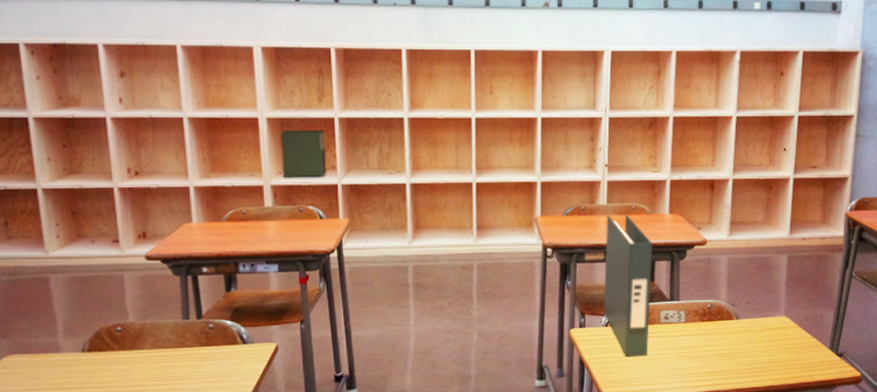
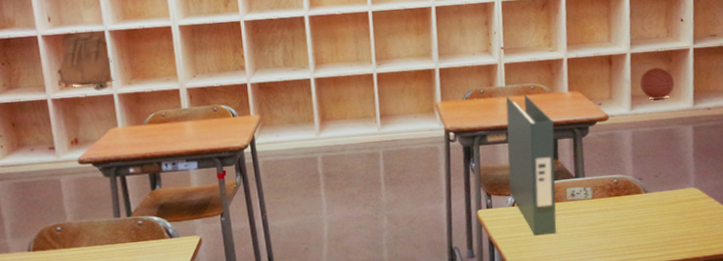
backpack: none [127,115,191,181] -> present [57,29,115,90]
binder: present [280,129,327,178] -> none [192,32,237,80]
basketball: none [740,195,772,227] -> present [640,68,674,100]

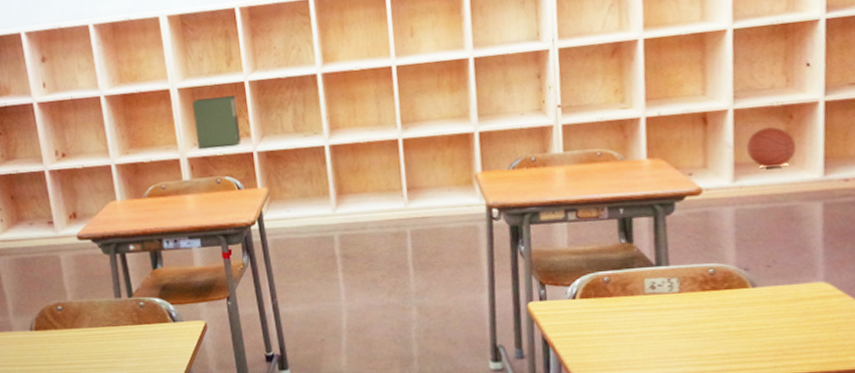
backpack: present [57,29,115,90] -> none [54,95,112,161]
binder: none [192,32,237,80] -> present [192,94,242,149]
binder: present [506,94,556,235] -> none [564,162,631,335]

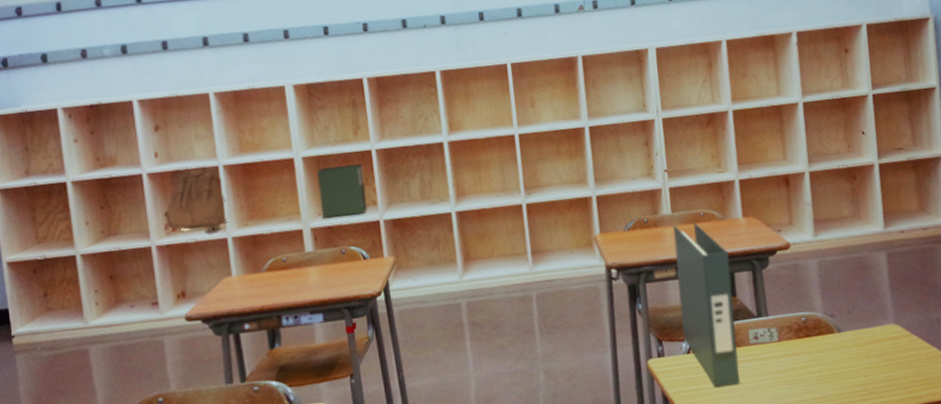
backpack: none [54,95,112,161] -> present [164,164,229,234]
binder: none [564,162,631,335] -> present [673,221,740,387]
basketball: present [747,127,796,168] -> none [822,187,861,223]

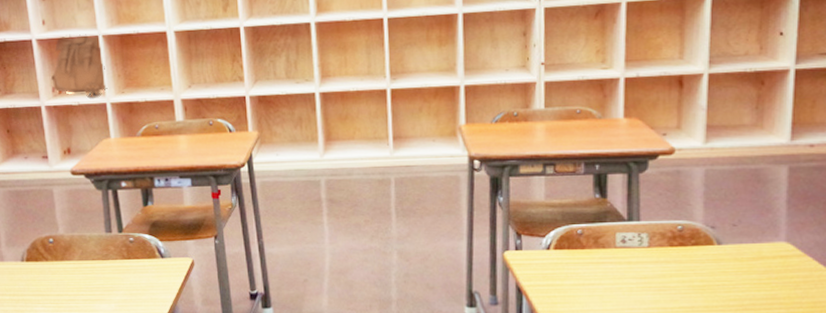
binder: present [317,163,368,219] -> none [188,39,235,91]
binder: present [673,221,740,387] -> none [543,118,604,285]

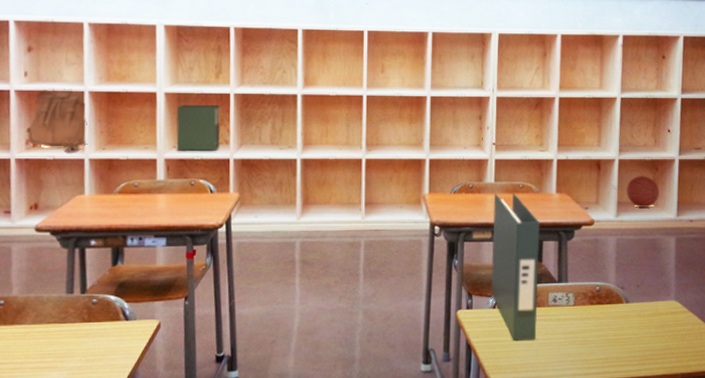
binder: none [188,39,235,91] -> present [176,104,221,152]
binder: none [543,118,604,285] -> present [491,192,540,341]
basketball: none [719,92,765,132] -> present [627,176,659,208]

